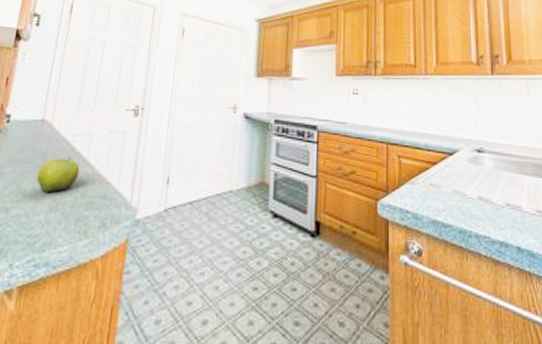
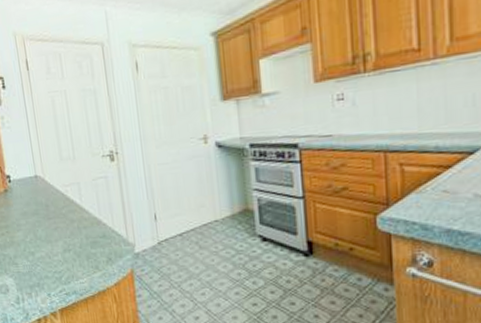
fruit: present [36,157,80,193] -> none [45,205,79,238]

